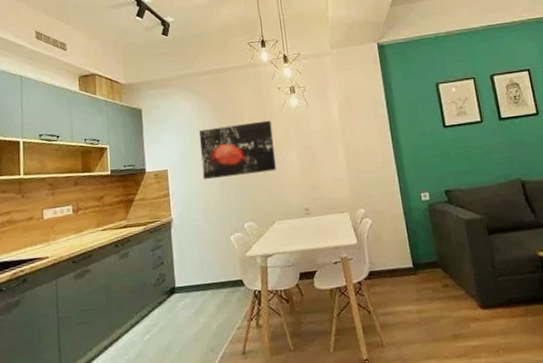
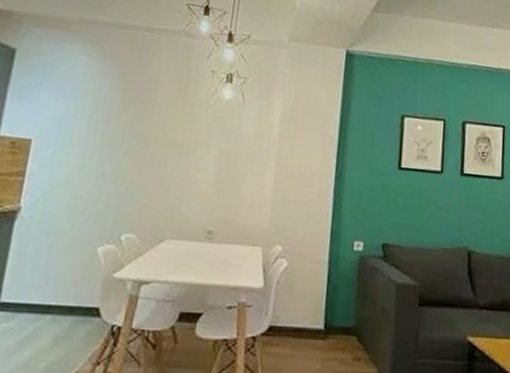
wall art: present [198,120,276,180] -> none [79,98,192,174]

